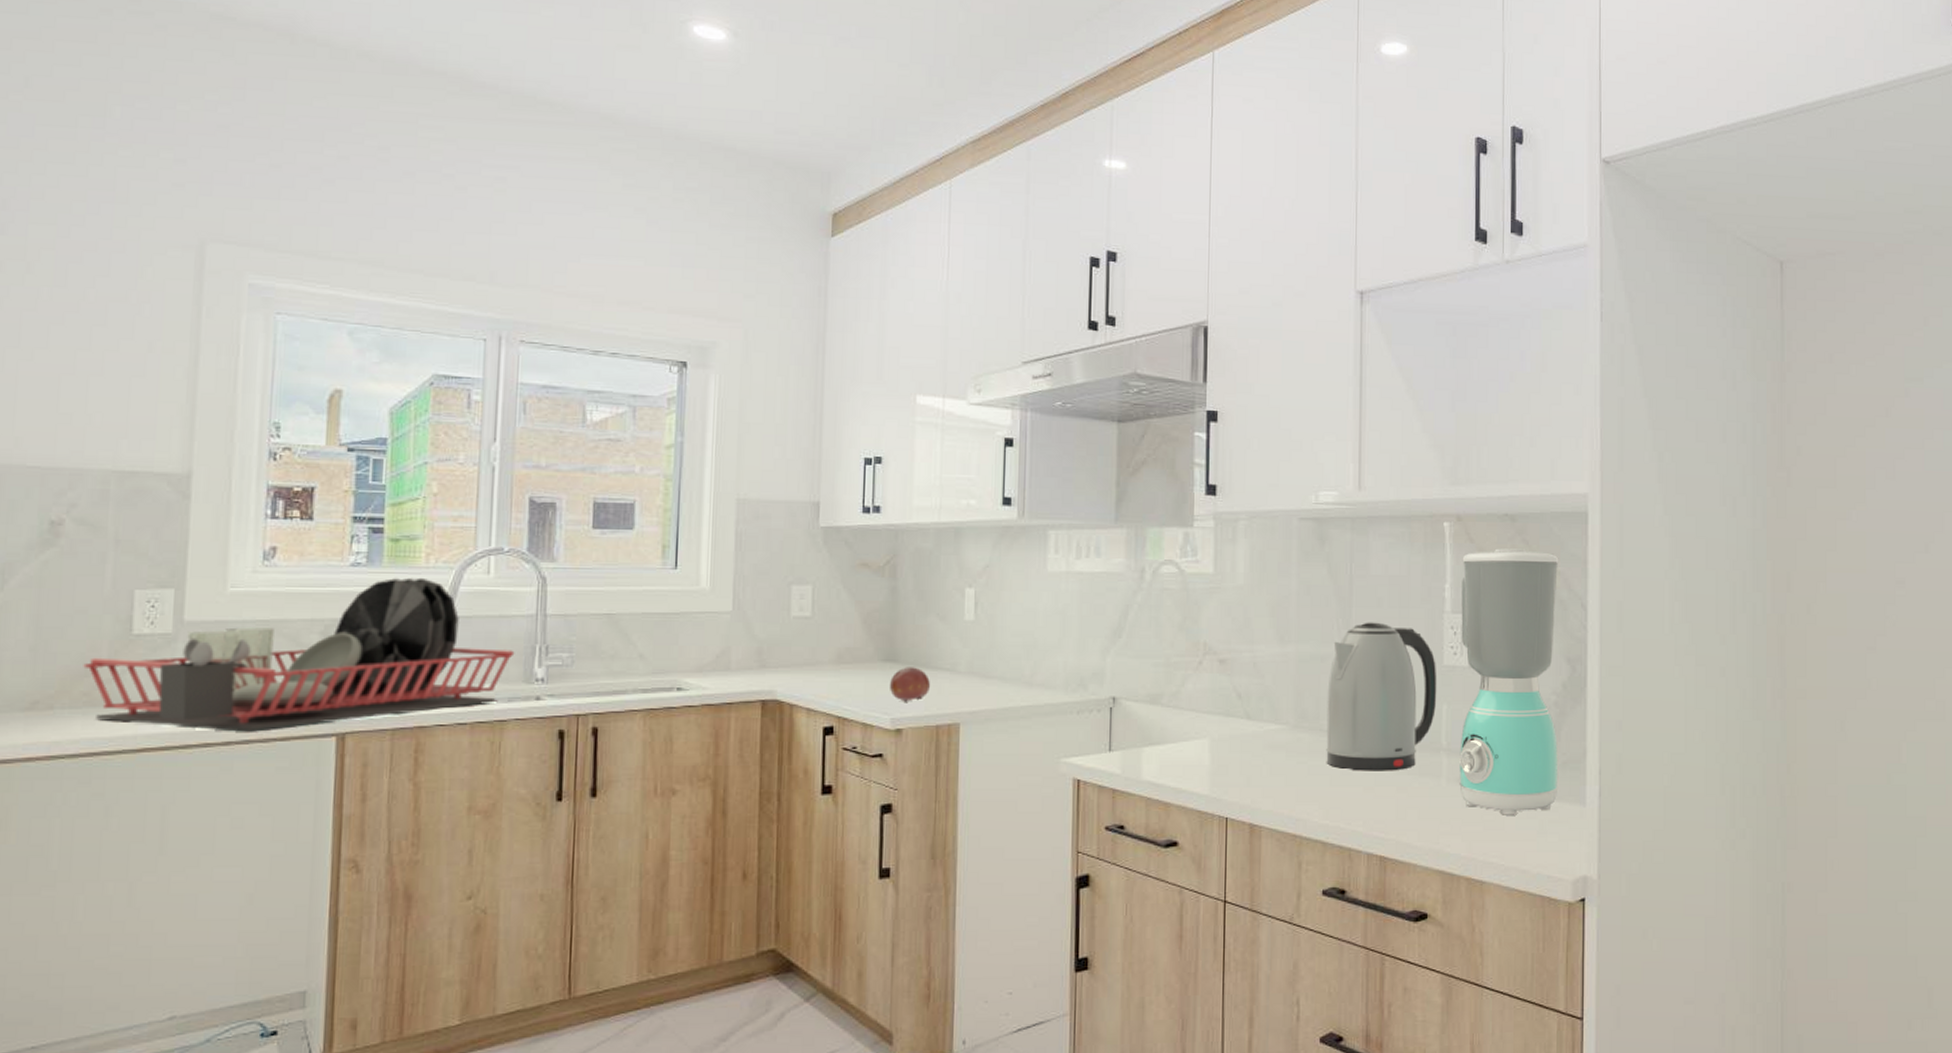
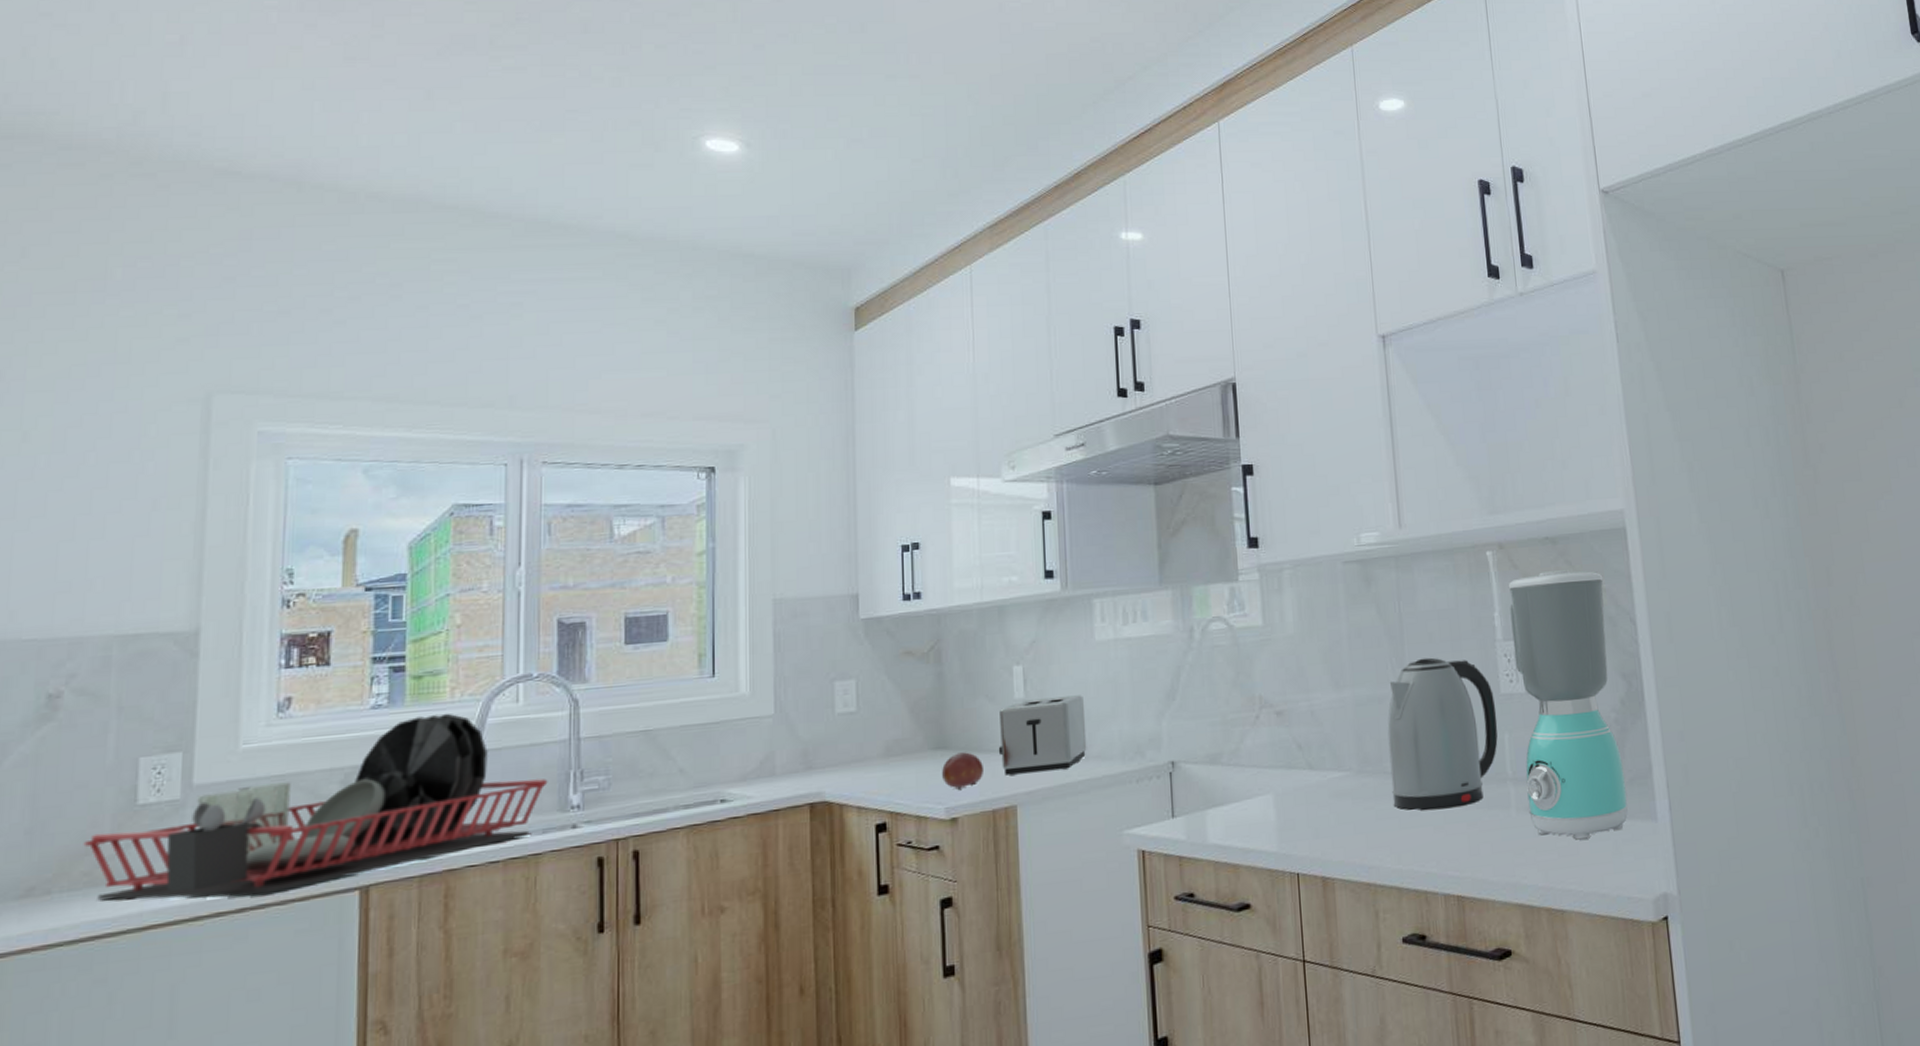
toaster: none [945,622,1033,695] -> present [998,695,1087,776]

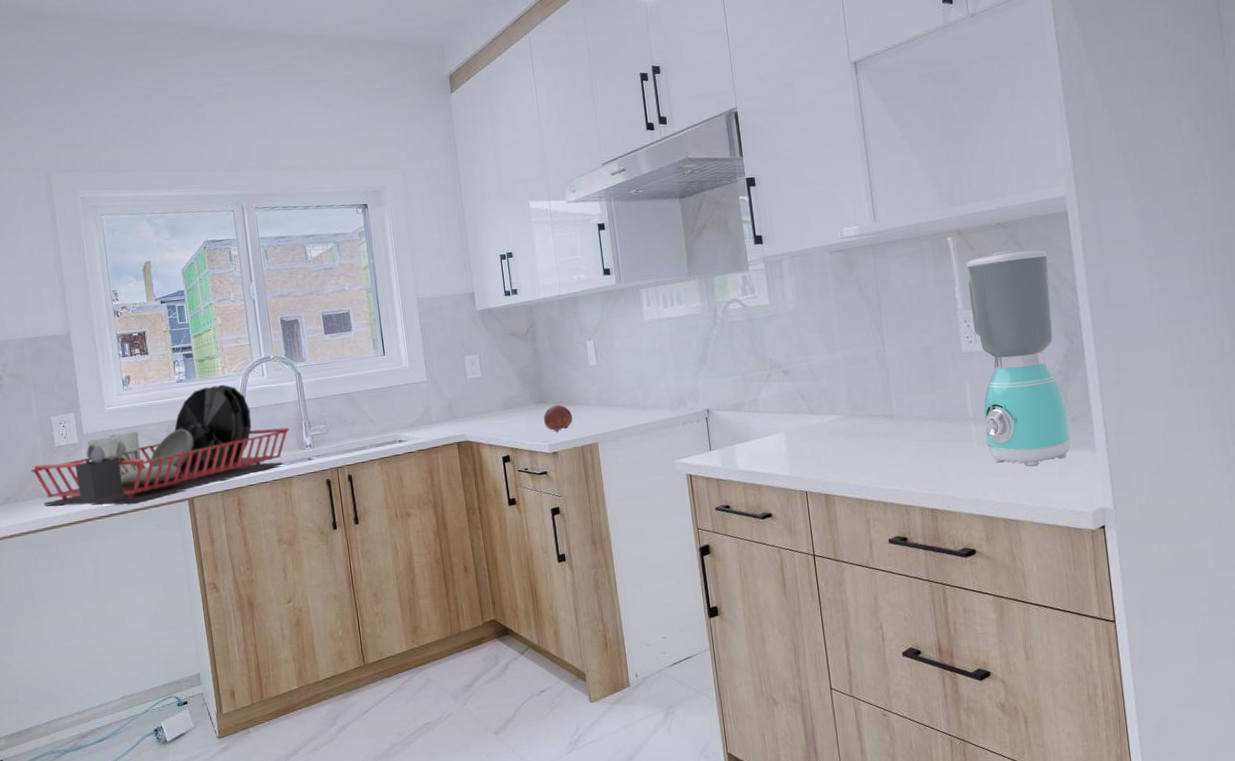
toaster: present [998,695,1087,776] -> none [580,361,645,422]
kettle: present [1387,657,1498,811] -> none [871,325,961,444]

